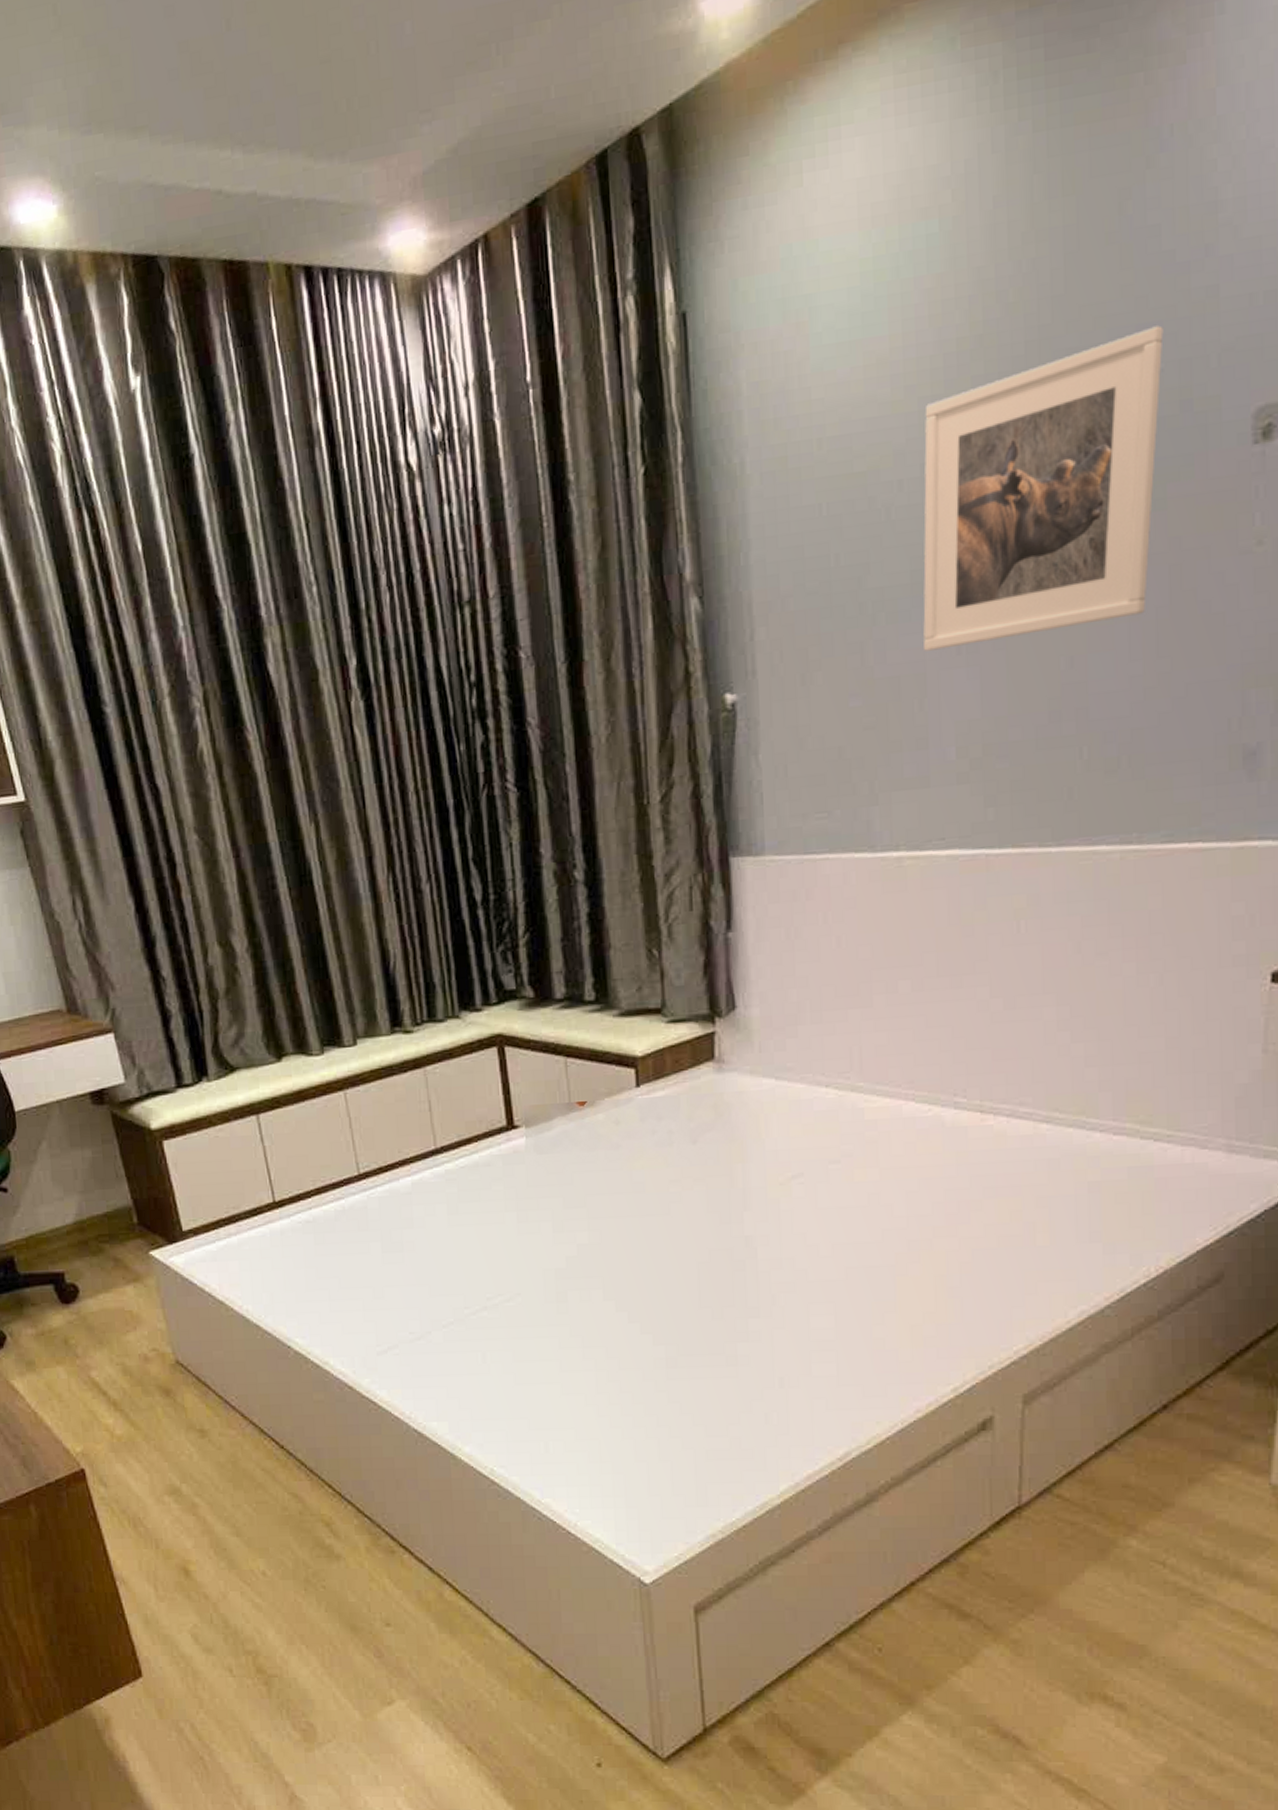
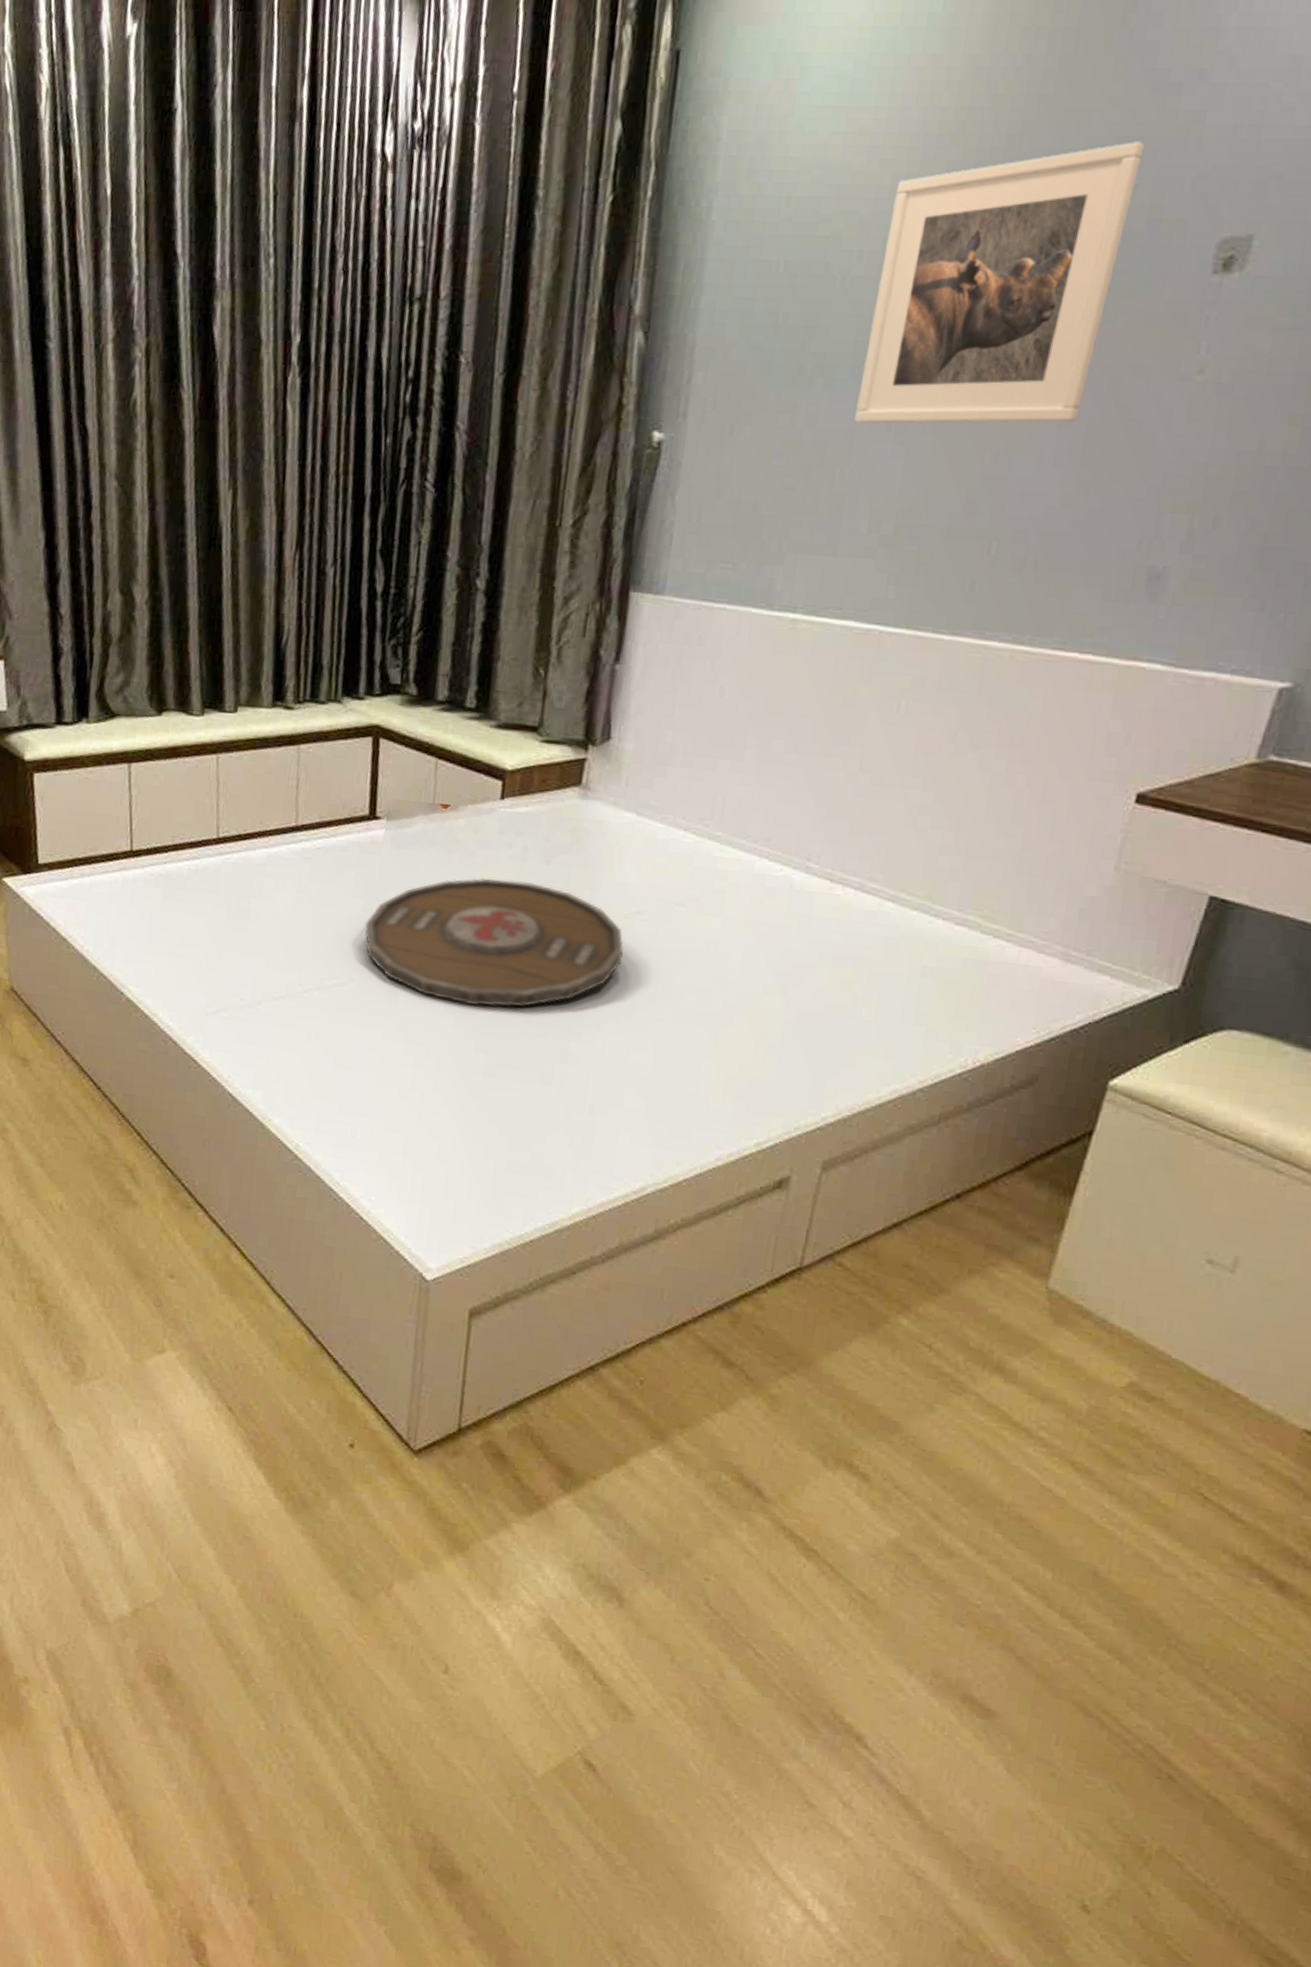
serving tray: none [522,1165,786,1299] -> present [365,877,624,1008]

